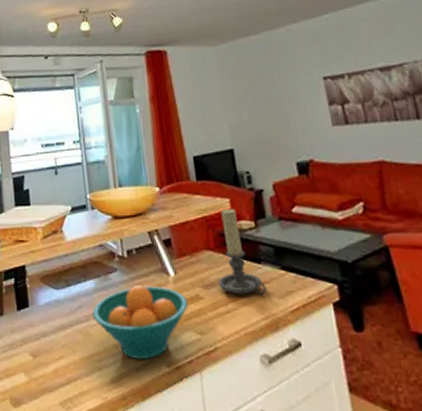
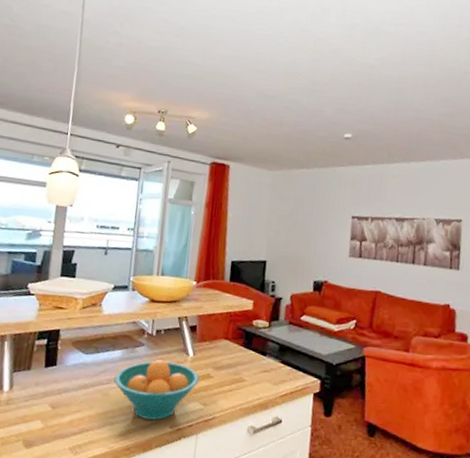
candle holder: present [218,208,267,294] -> none [228,308,266,380]

